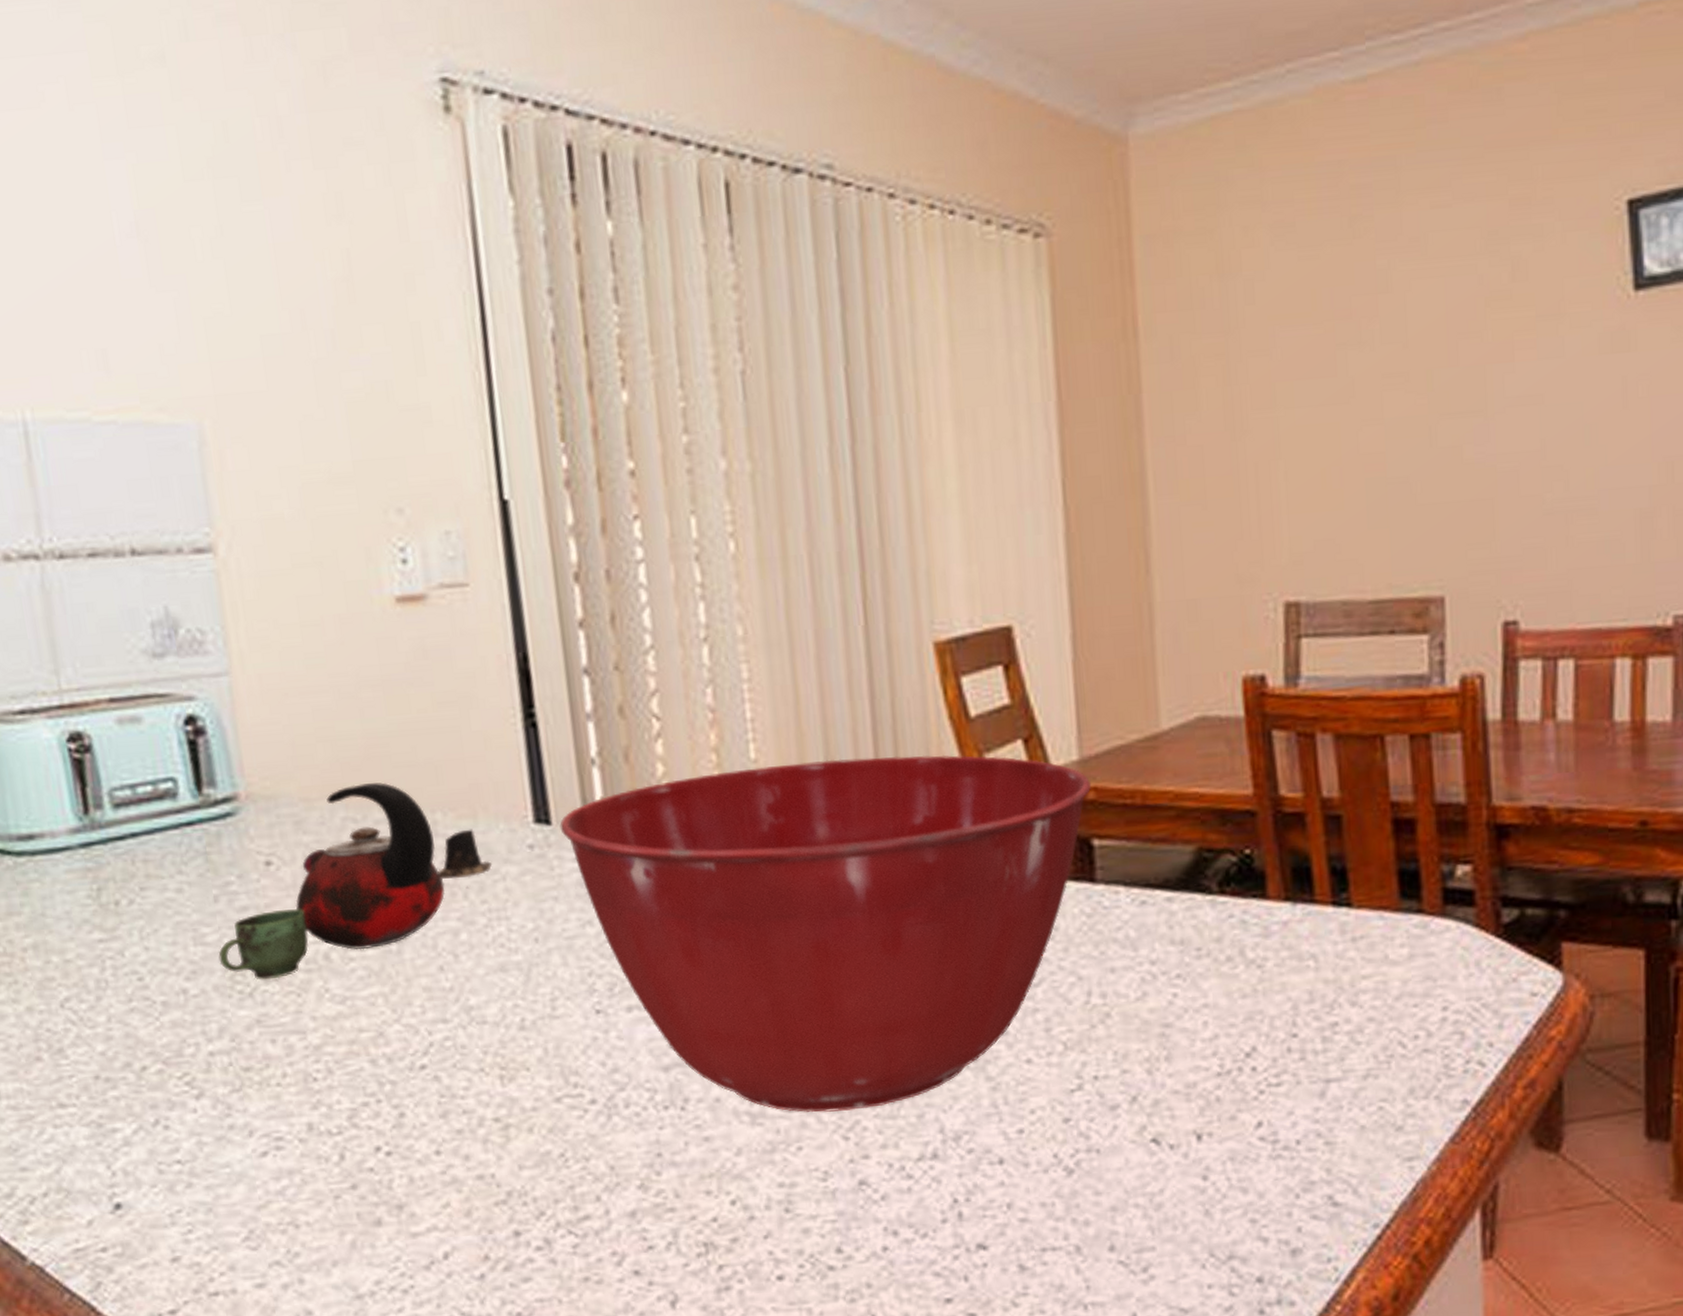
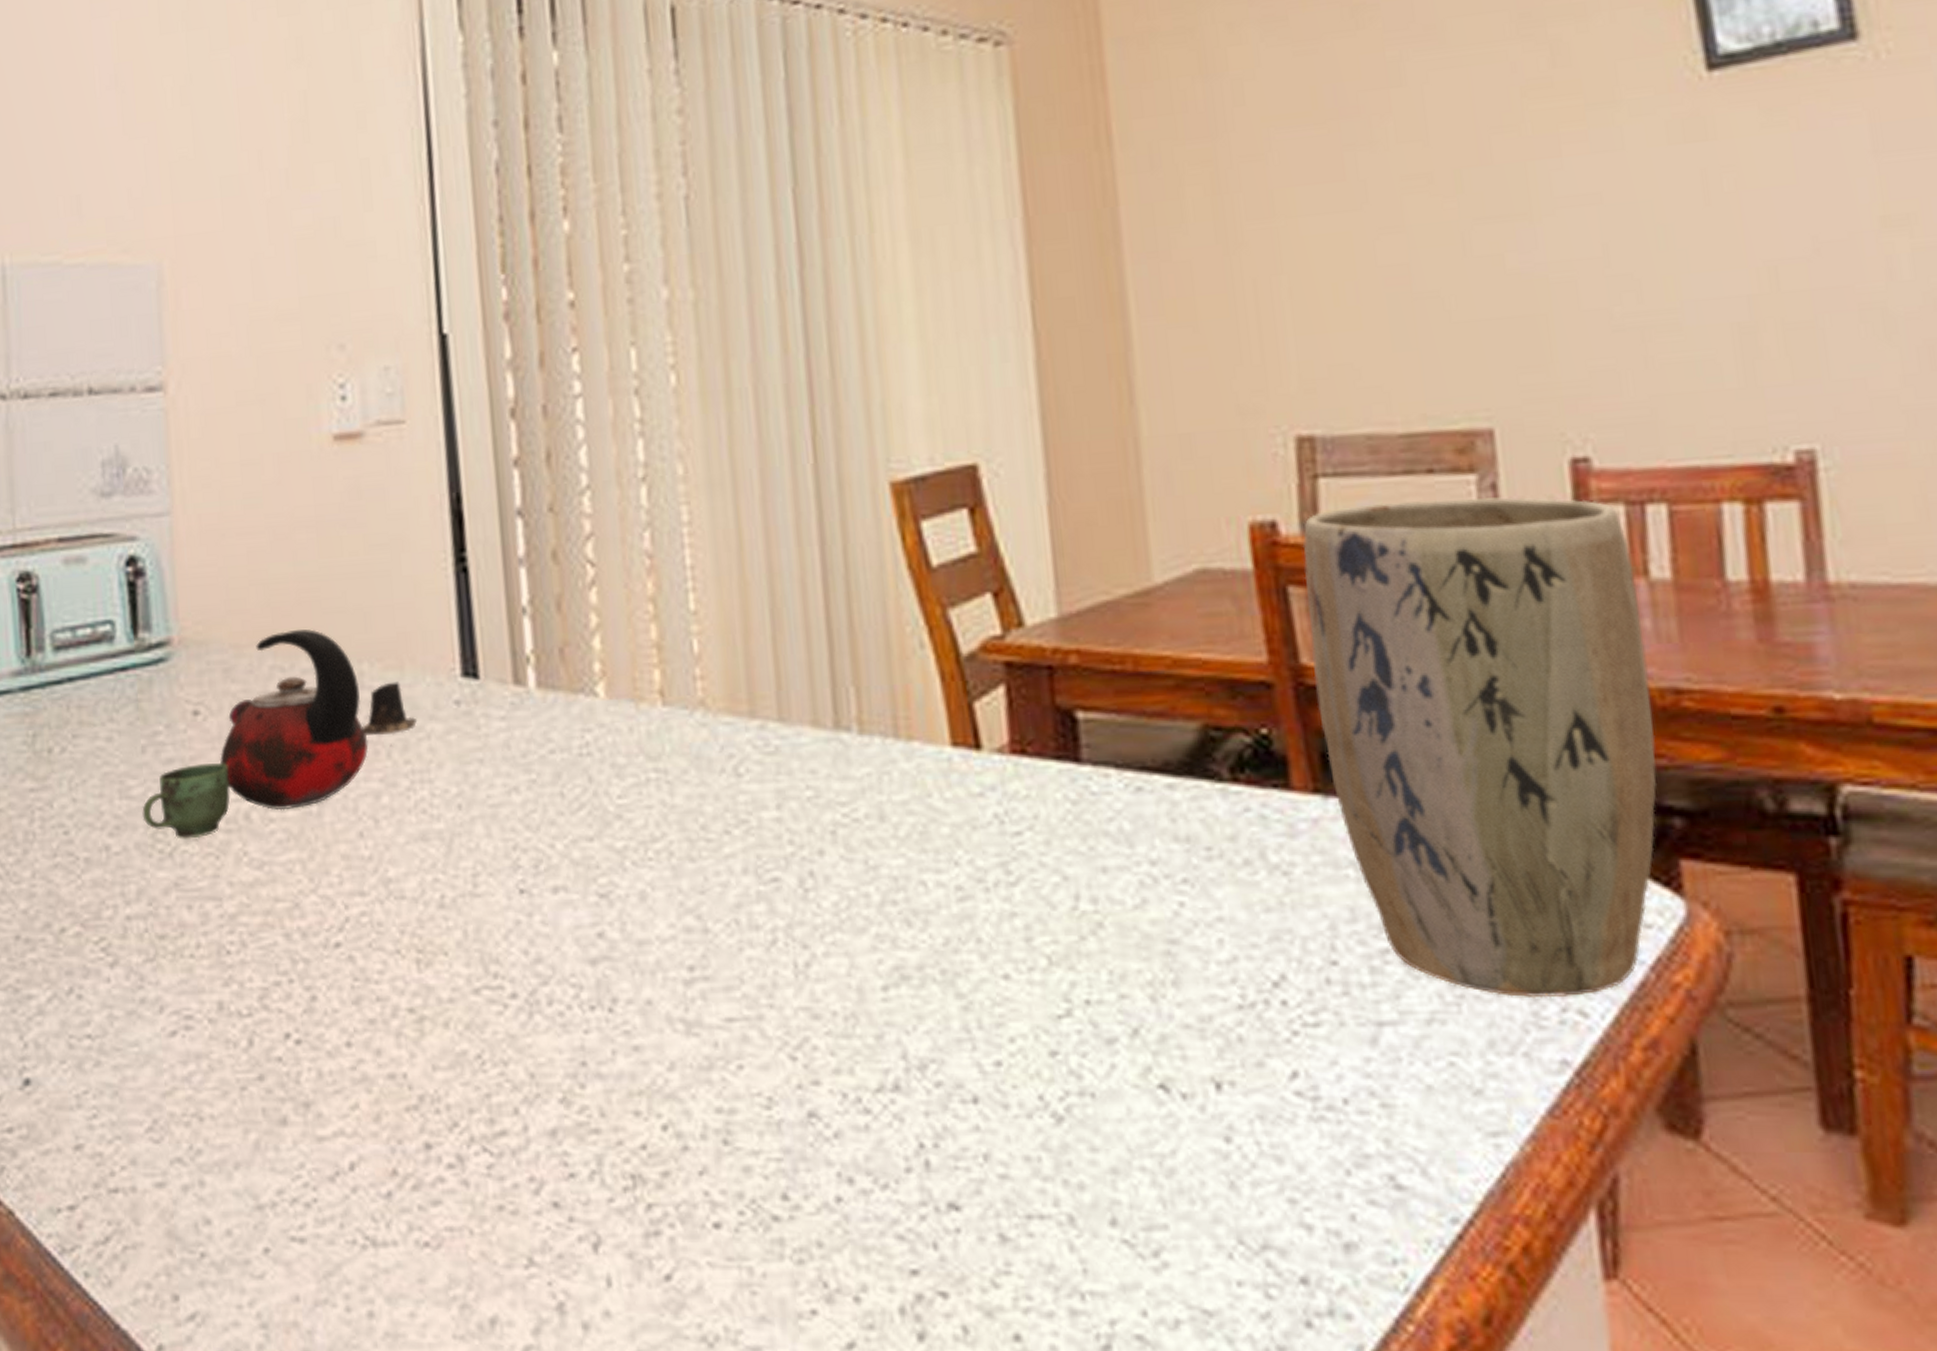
mixing bowl: present [559,755,1092,1112] -> none [487,609,1074,1025]
plant pot: none [1285,654,1551,1055] -> present [1302,497,1657,999]

